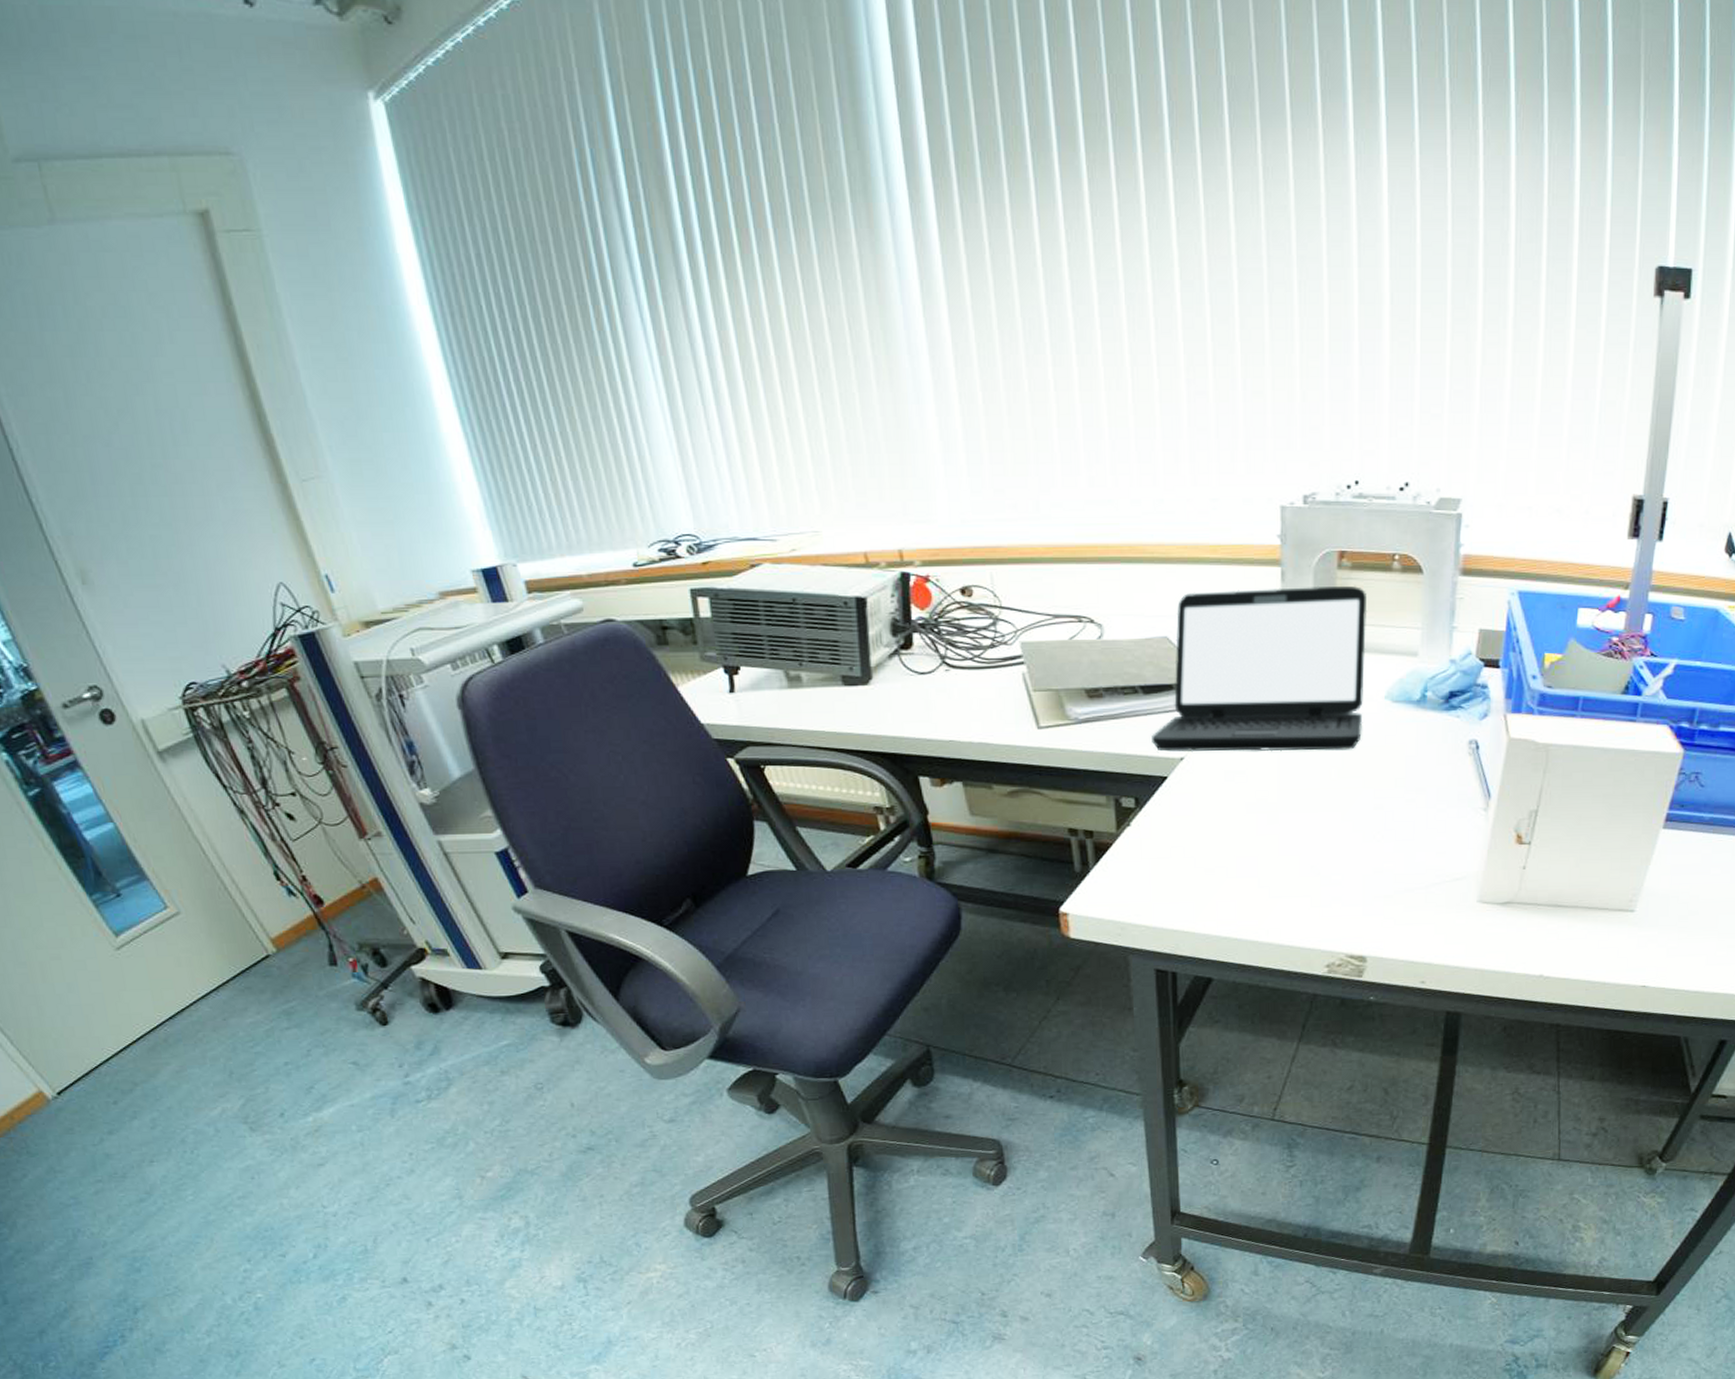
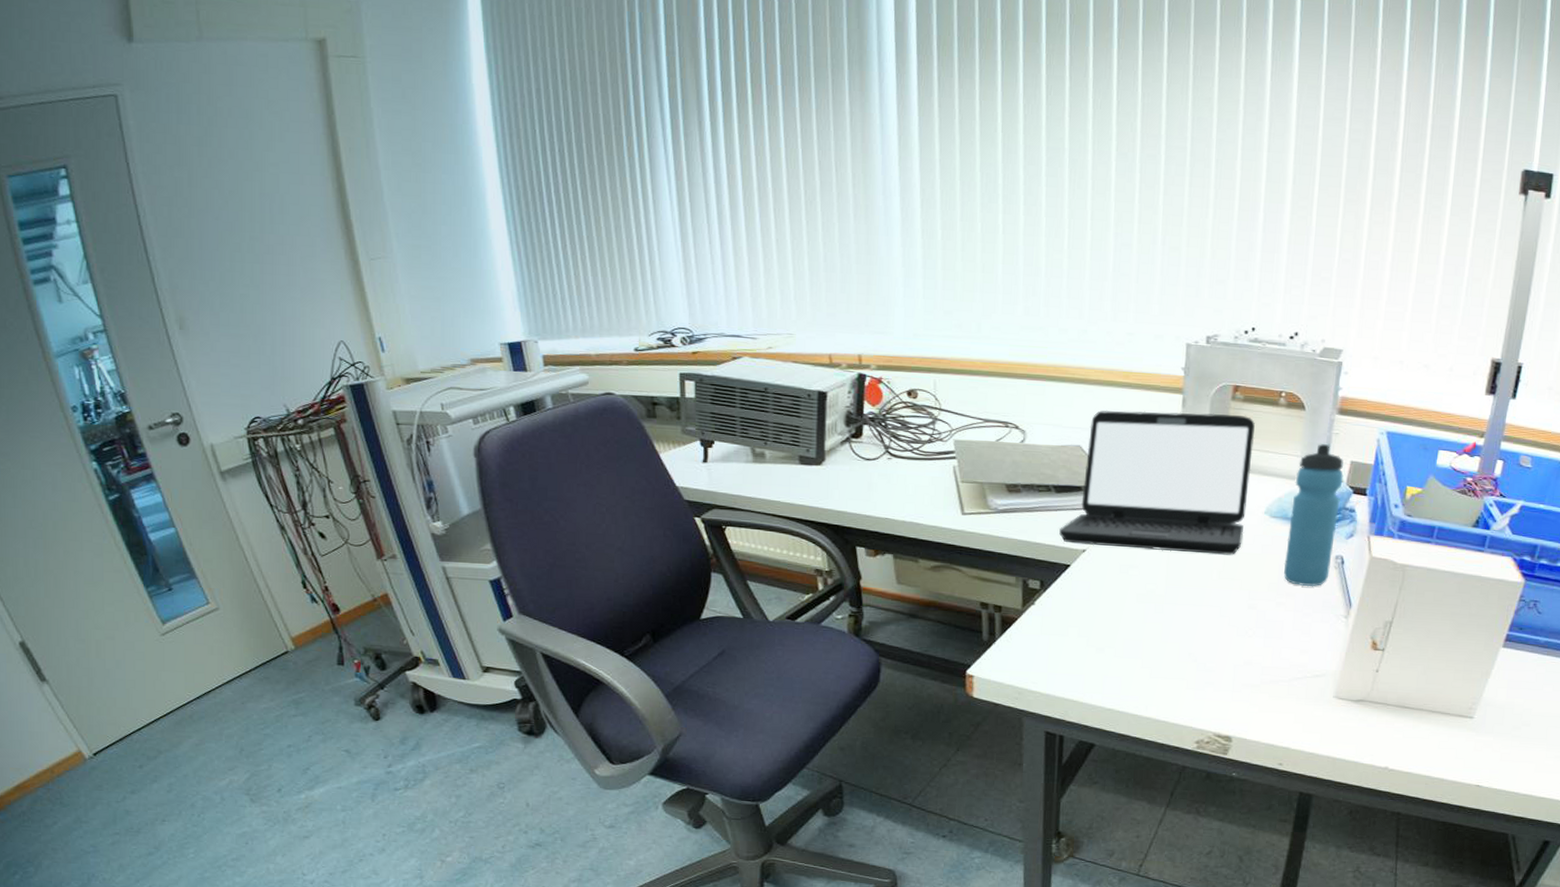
water bottle: none [1411,612,1472,779] -> present [1284,444,1344,587]

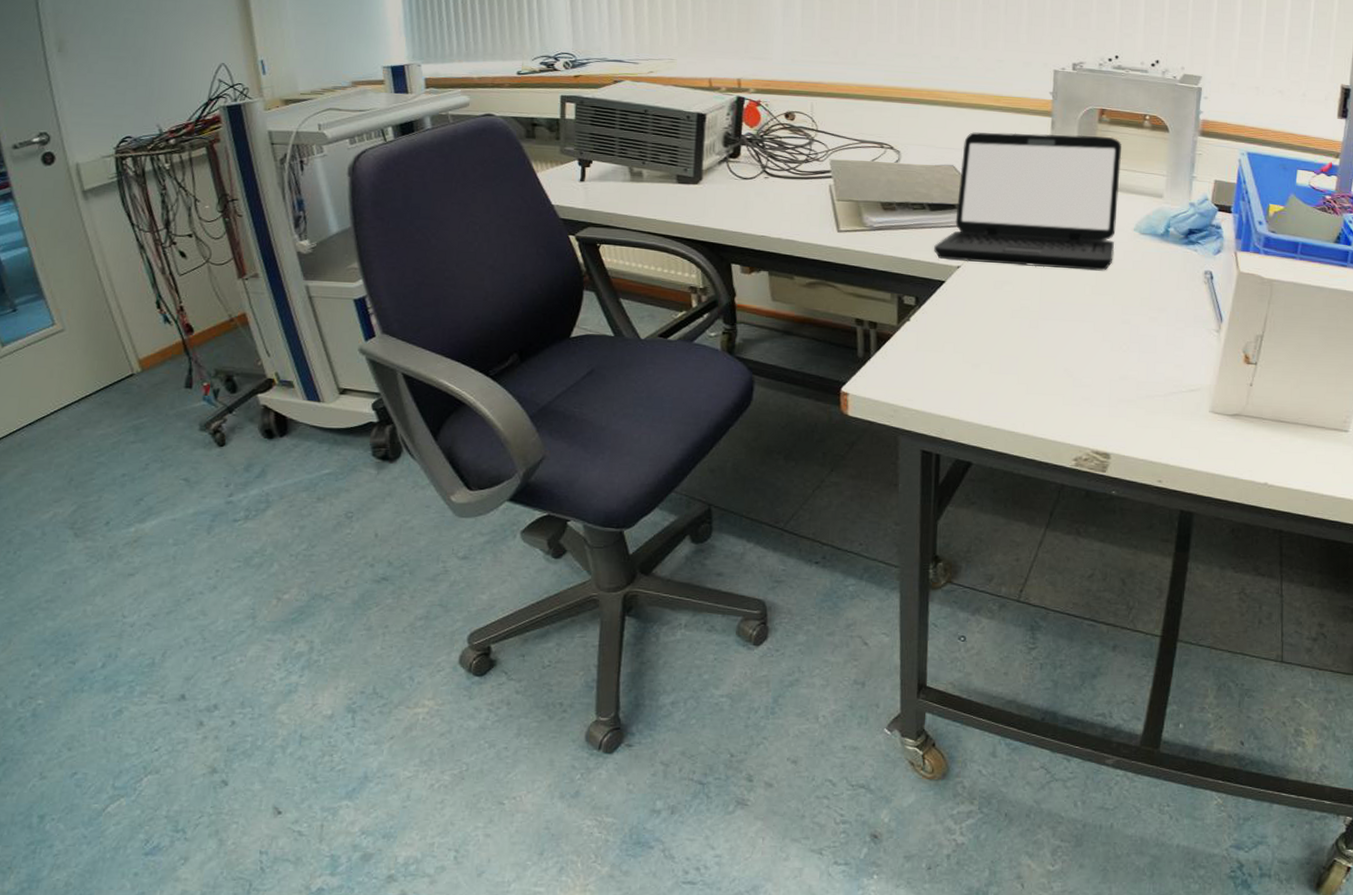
water bottle: present [1284,444,1344,587] -> none [1155,164,1209,302]

